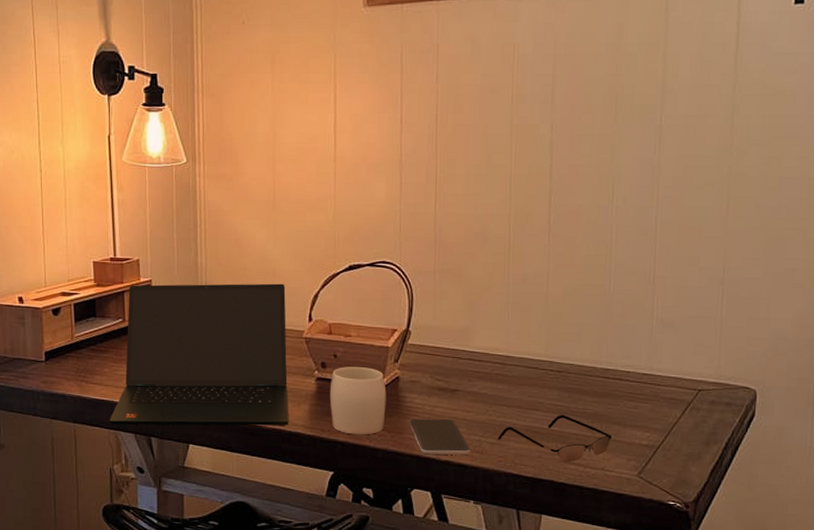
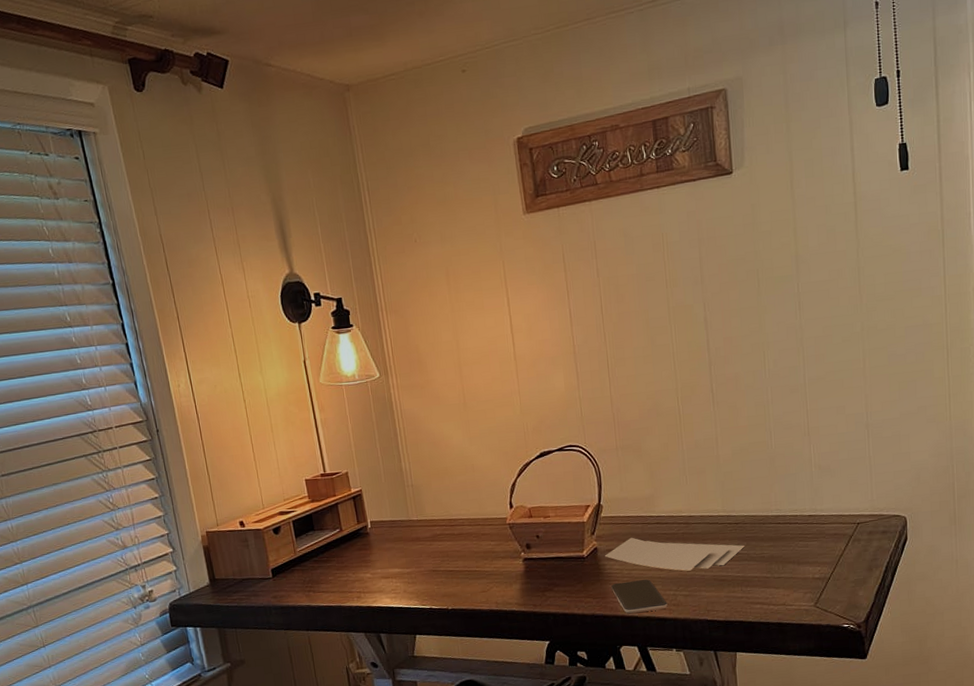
laptop: present [109,283,289,426] -> none [339,477,504,628]
mug: present [329,367,386,435] -> none [536,543,589,606]
papers: none [406,371,566,417] -> present [604,537,745,571]
eyeglasses: present [498,415,613,463] -> none [690,561,789,604]

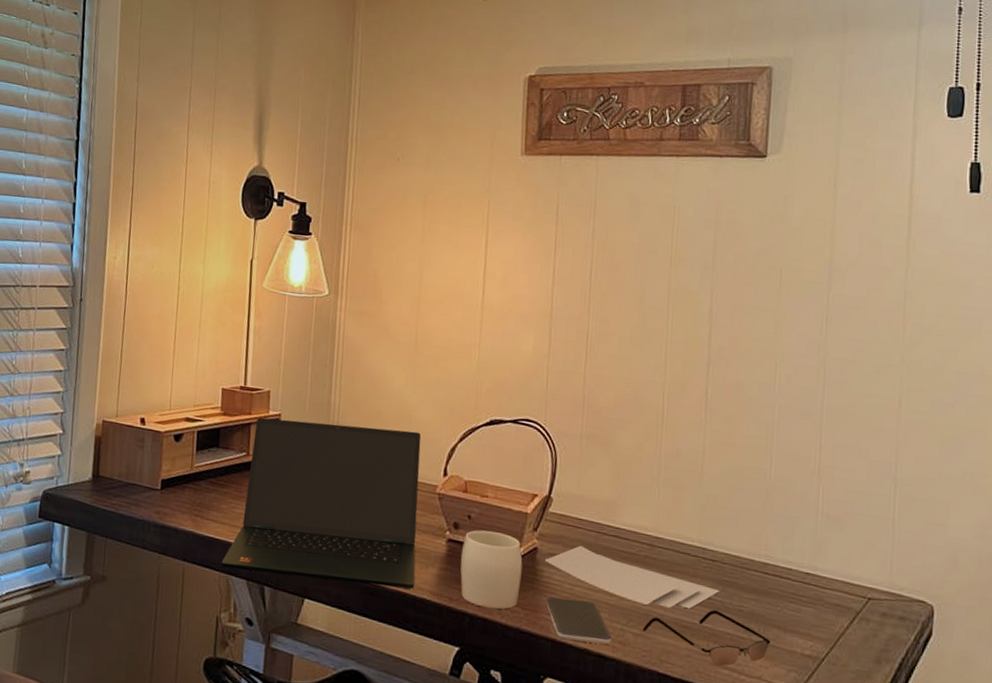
laptop: none [339,477,504,628] -> present [221,417,422,589]
mug: none [536,543,589,606] -> present [460,530,523,610]
eyeglasses: none [690,561,789,604] -> present [643,610,771,667]

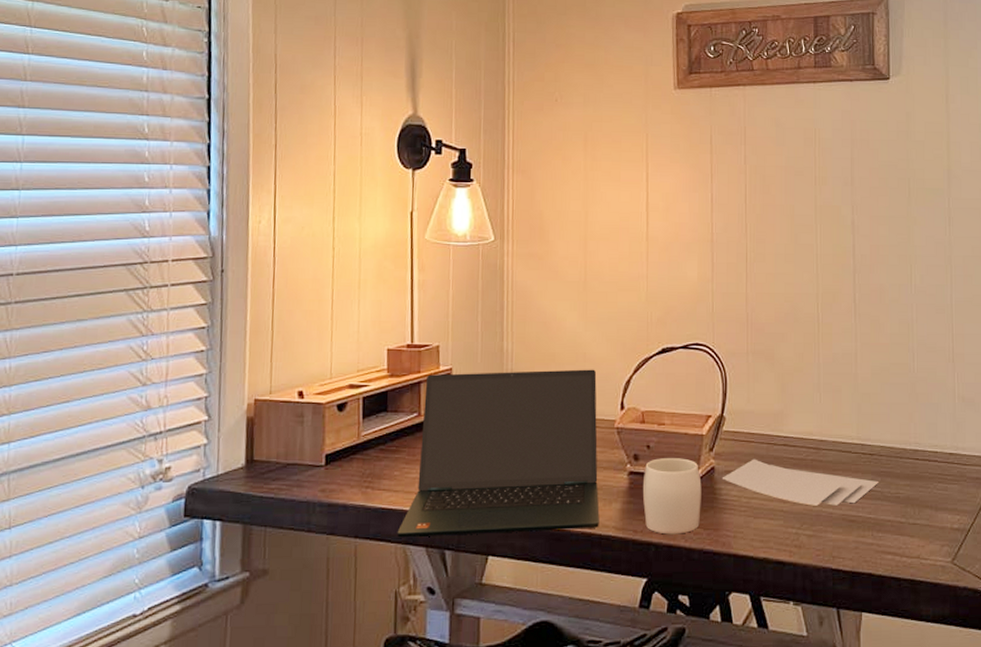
smartphone: present [545,596,612,645] -> none [725,512,788,553]
eyeglasses: present [643,610,771,667] -> none [815,501,926,553]

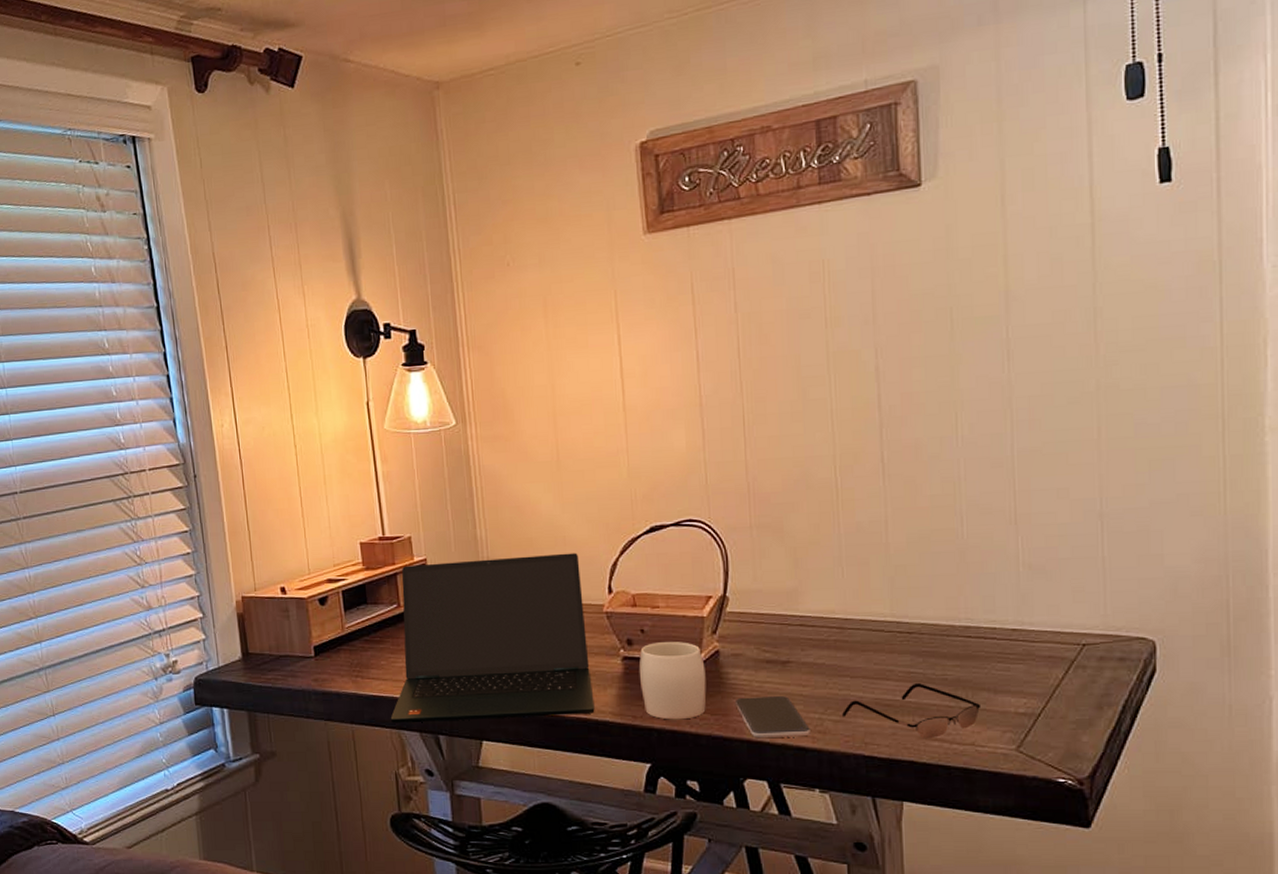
papers: present [722,459,880,506] -> none [728,640,921,690]
smartphone: none [725,512,788,553] -> present [734,696,810,739]
eyeglasses: none [815,501,926,553] -> present [842,683,982,739]

